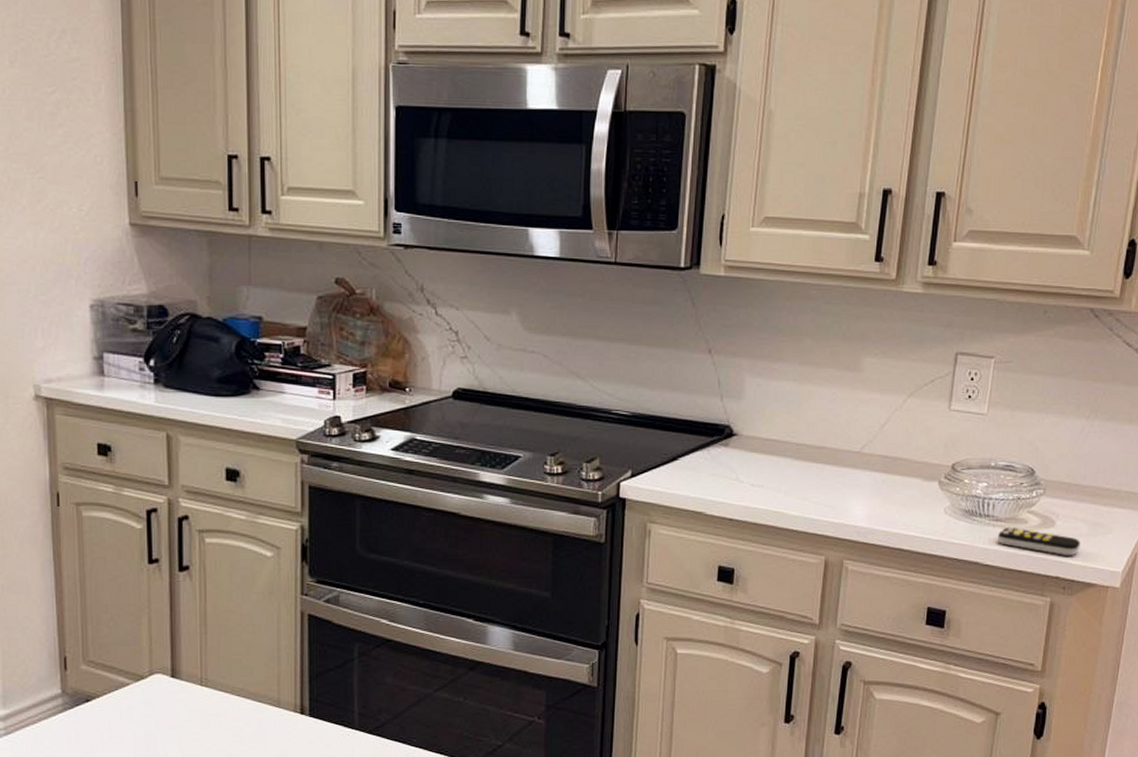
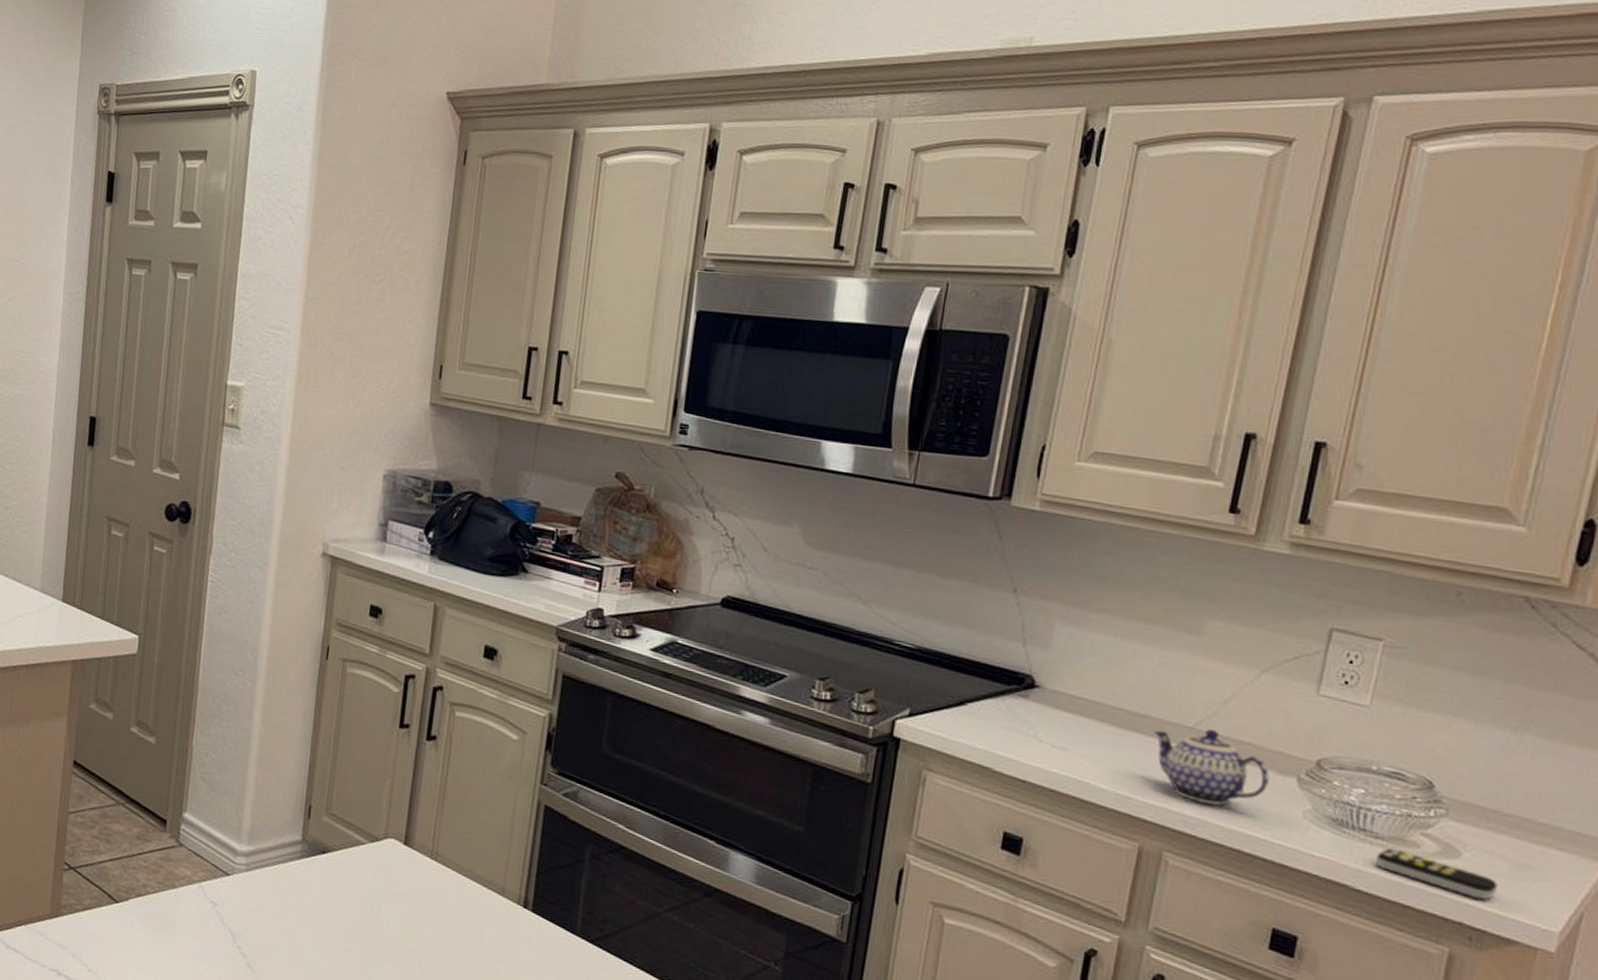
teapot: none [829,450,918,514] -> present [1153,728,1269,806]

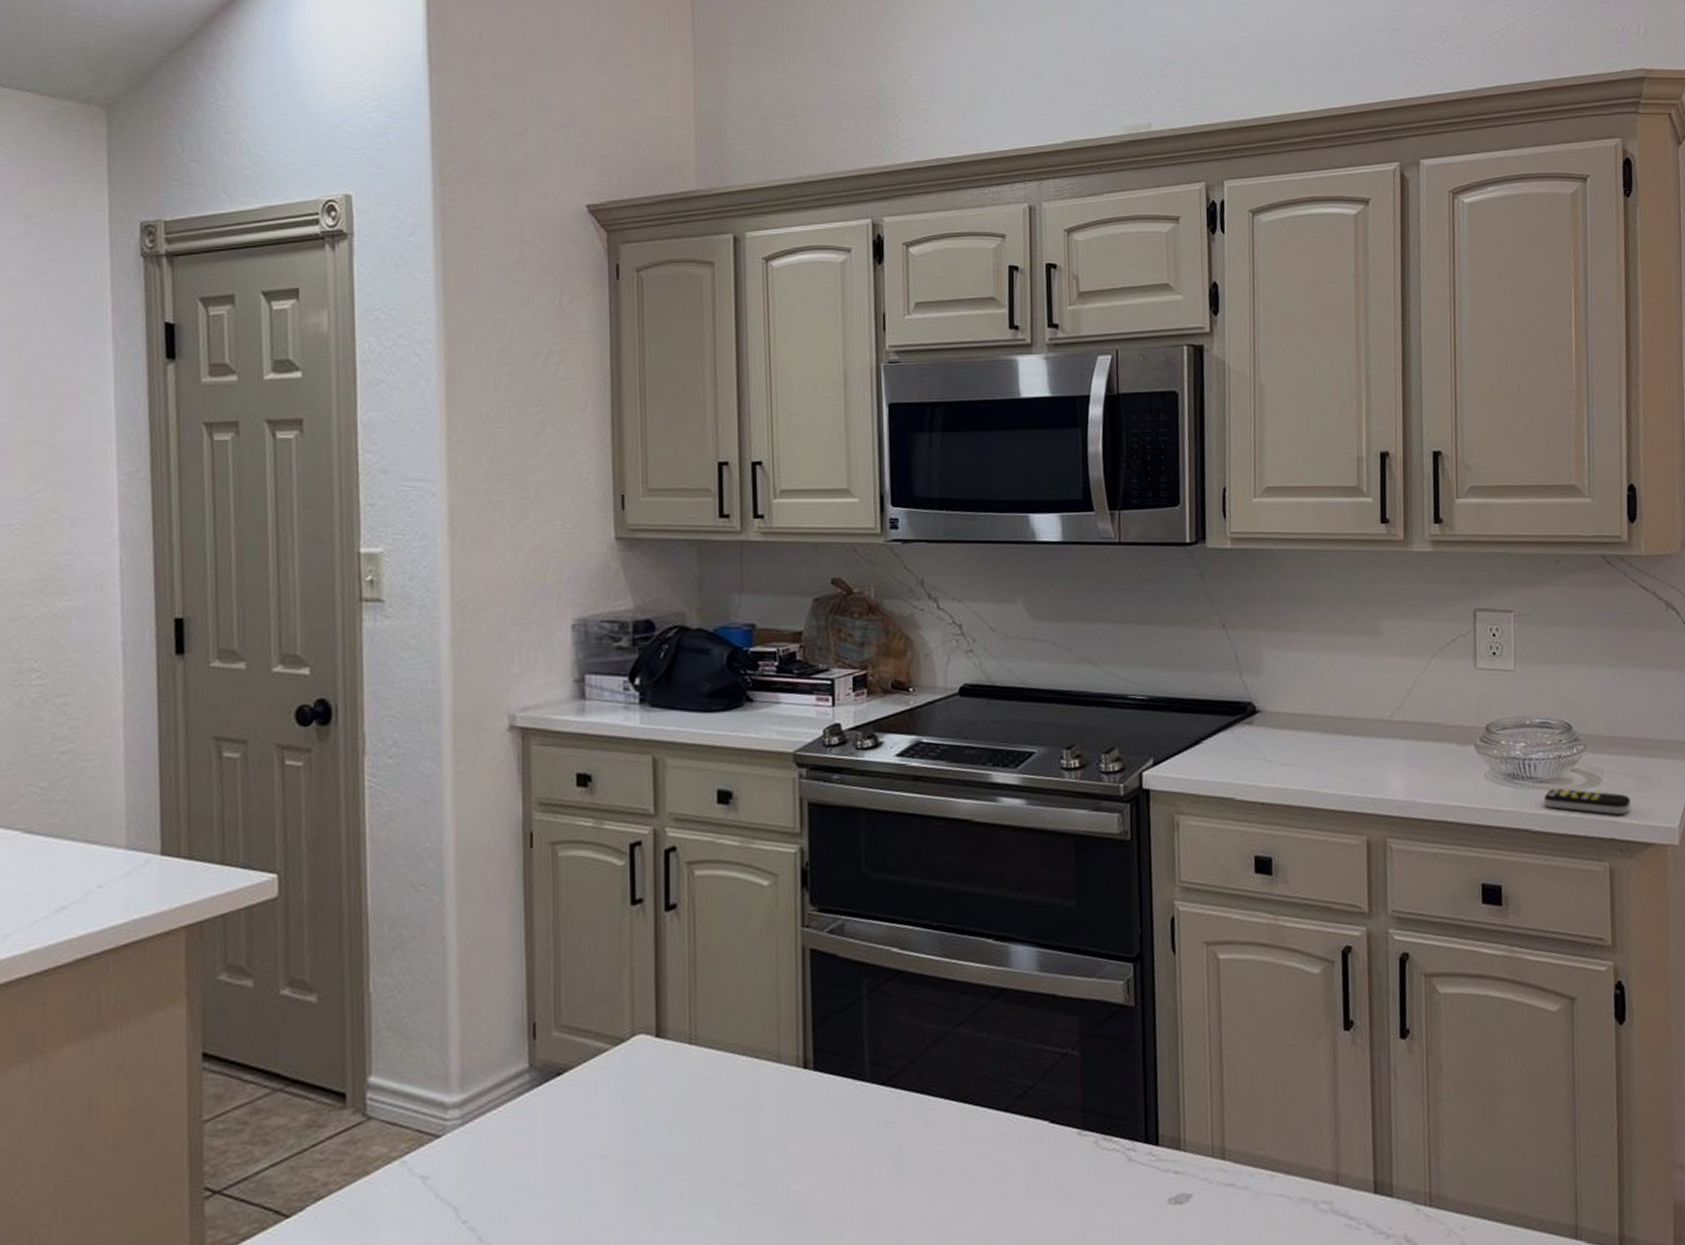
teapot: present [1153,728,1269,806] -> none [1358,717,1455,786]

